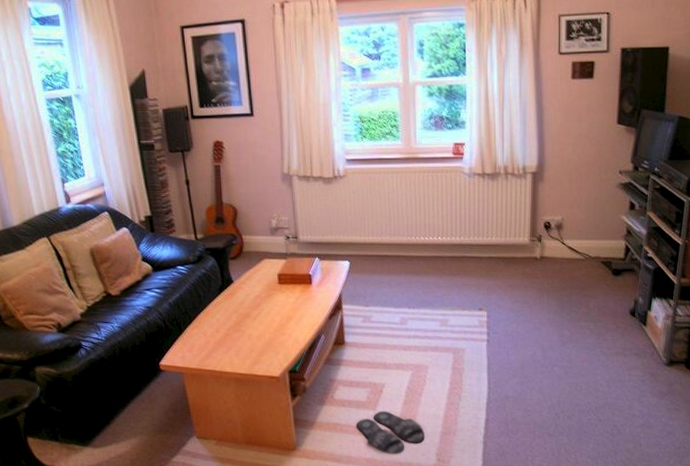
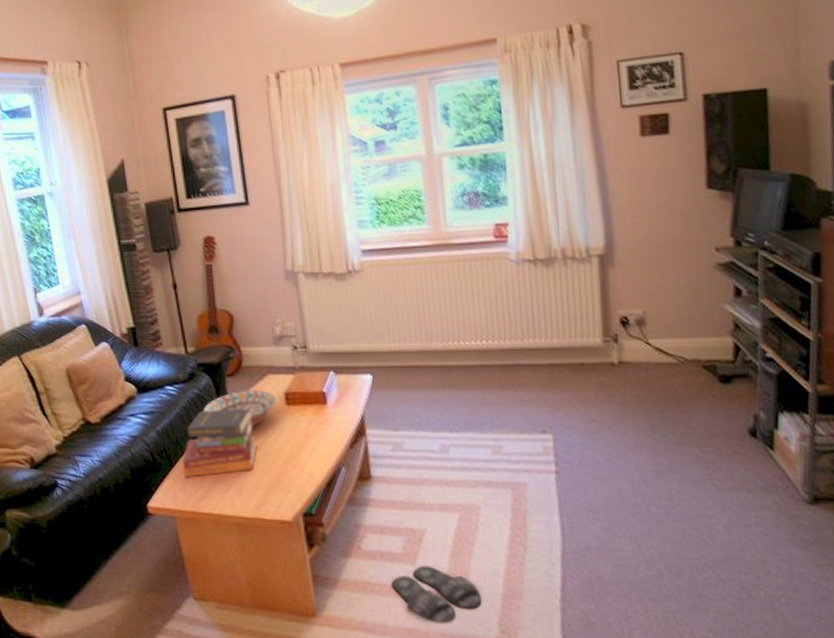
books: none [190,286,253,342] -> present [182,408,257,478]
decorative bowl: none [209,271,271,301] -> present [203,389,277,427]

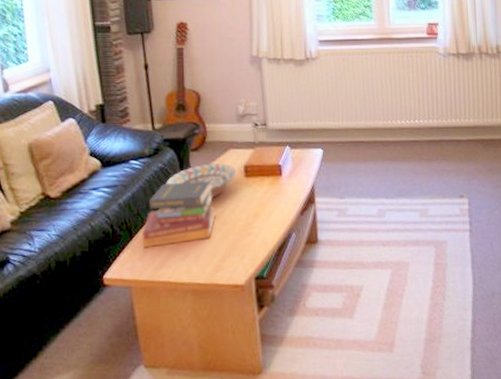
slippers: present [392,566,482,623] -> none [332,318,408,370]

